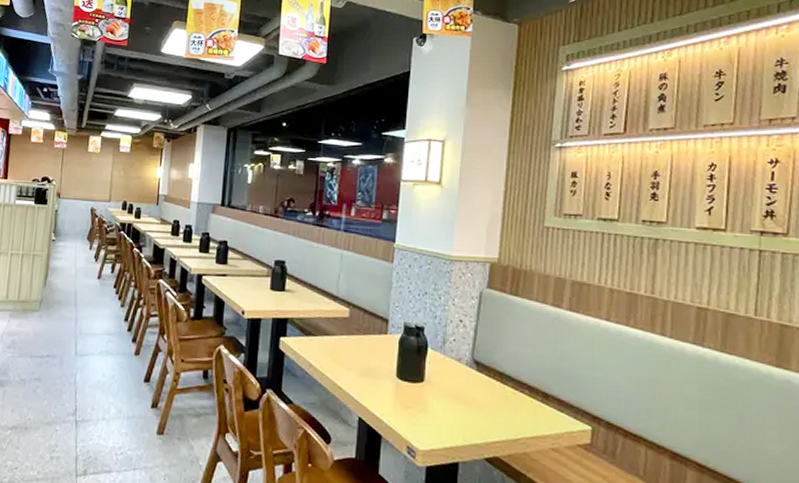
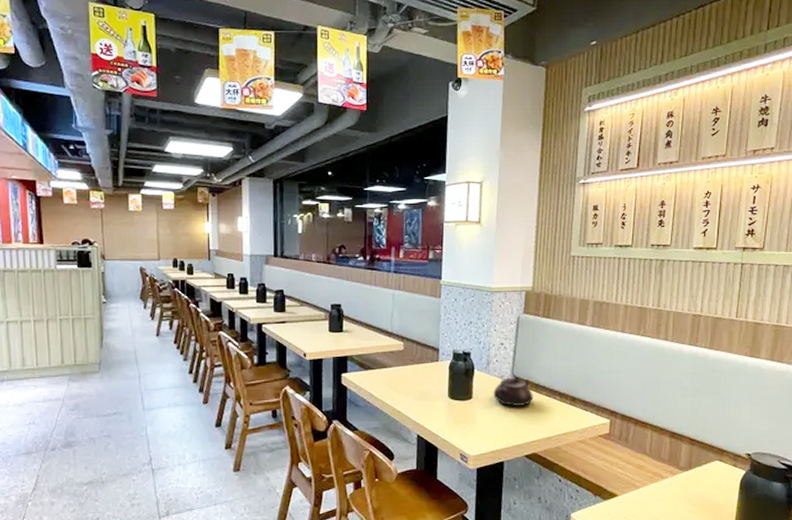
teapot: none [449,361,496,397] -> present [493,377,533,406]

